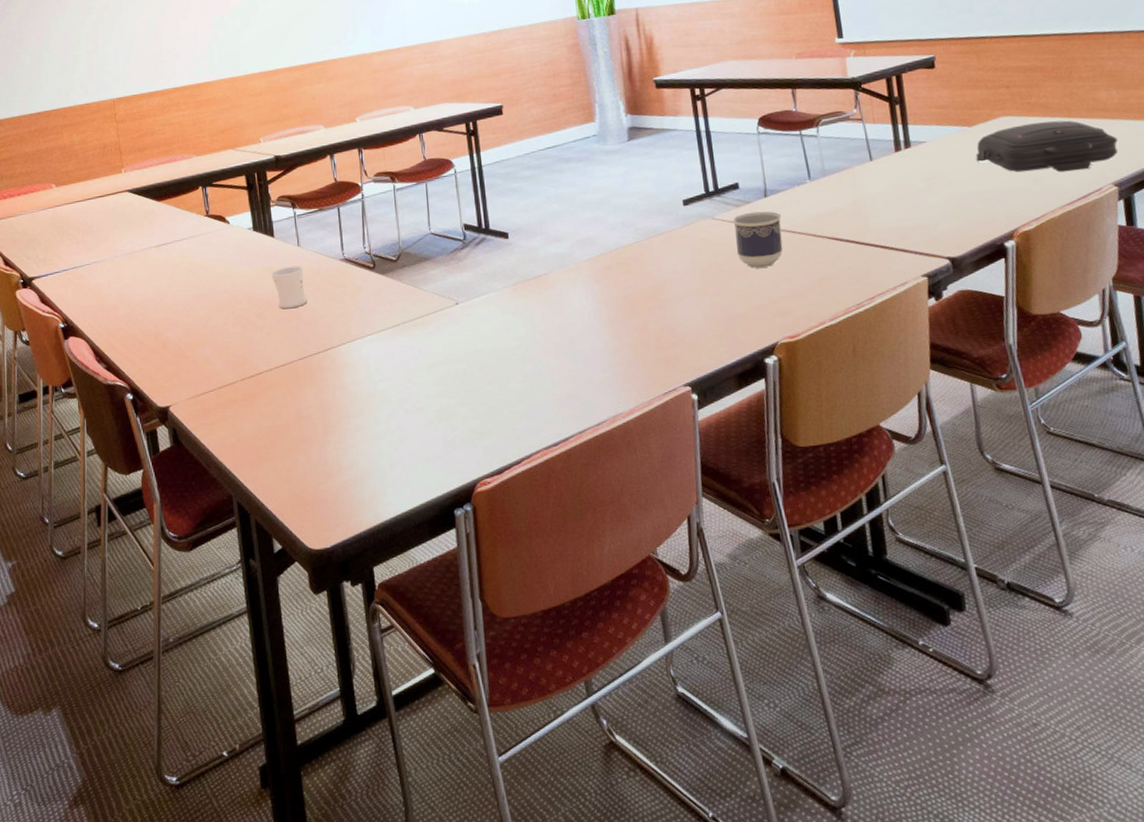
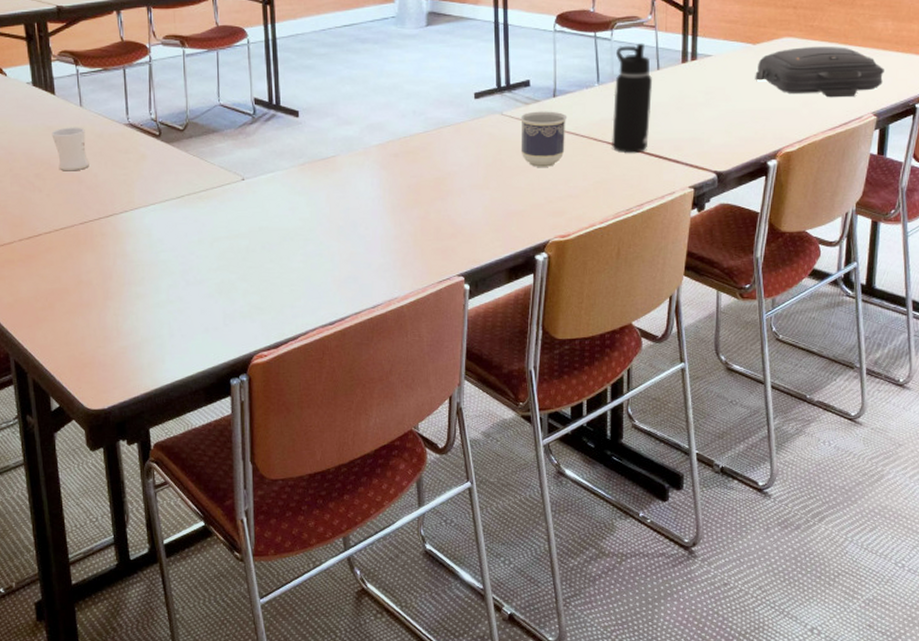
water bottle: none [824,136,871,246] -> present [612,43,652,153]

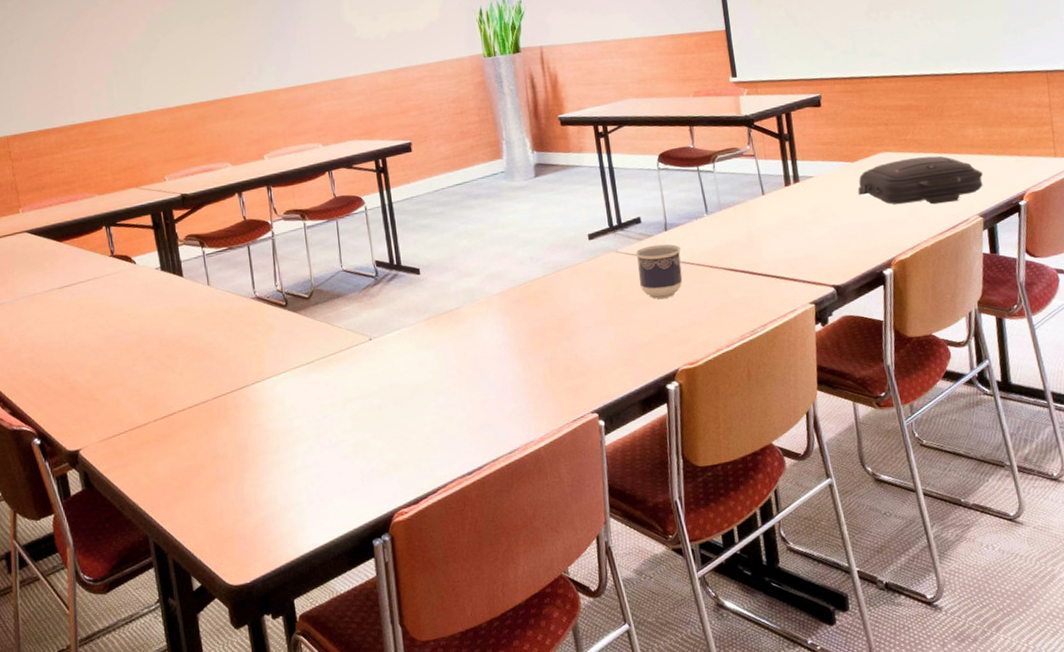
mug: present [51,127,89,171] -> none [181,305,220,349]
water bottle: present [612,43,652,153] -> none [720,171,763,276]

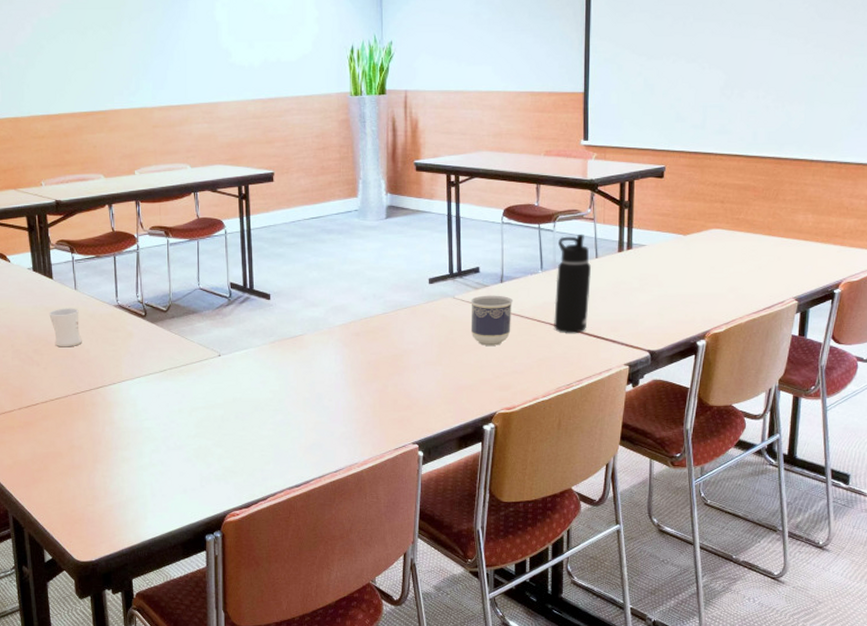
mug: none [181,305,220,349] -> present [49,308,82,348]
water bottle: none [720,171,763,276] -> present [554,234,591,333]
laptop bag: present [857,156,983,205] -> none [685,237,805,284]

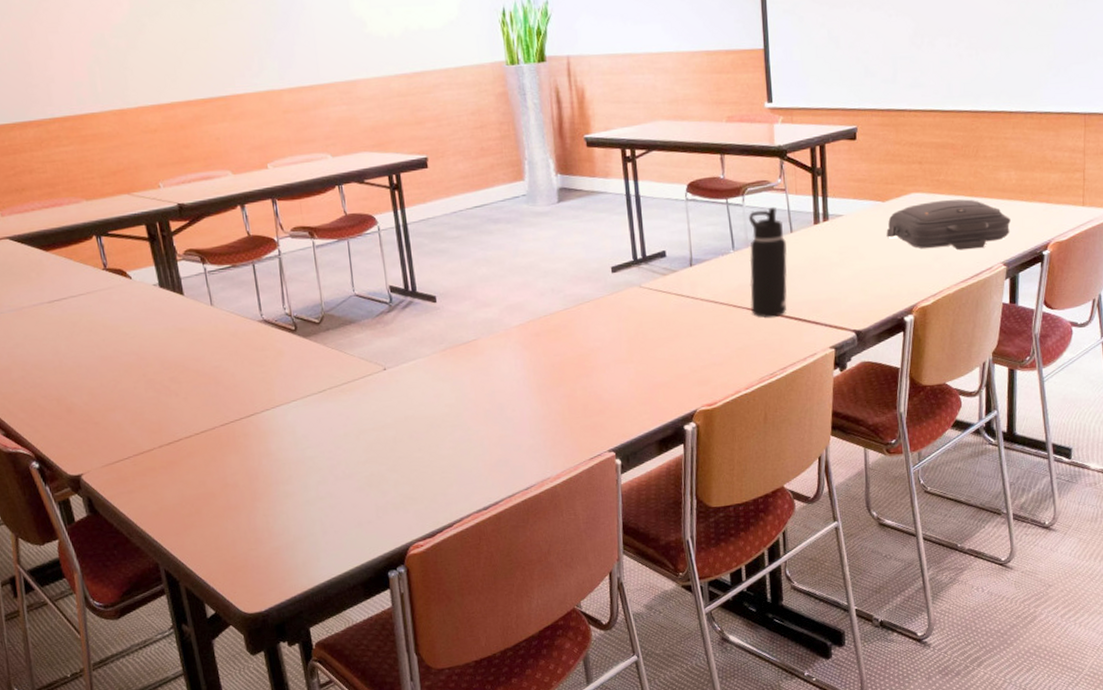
mug: present [49,308,82,348] -> none [183,326,226,373]
cup: present [470,295,514,346] -> none [659,280,706,337]
laptop bag: none [685,237,805,284] -> present [886,199,1011,250]

